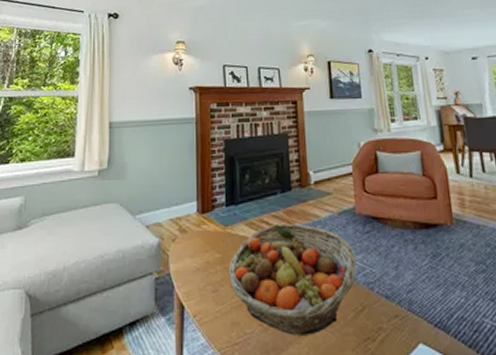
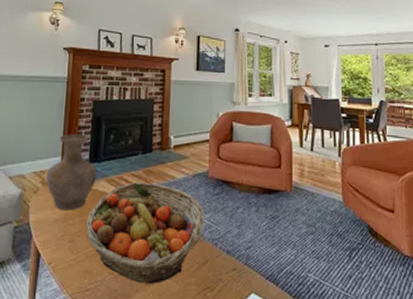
vase: none [183,176,235,259] -> present [45,134,97,211]

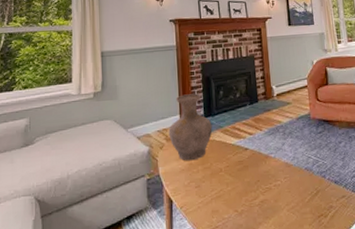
fruit basket: present [85,182,205,284] -> none [208,129,312,217]

